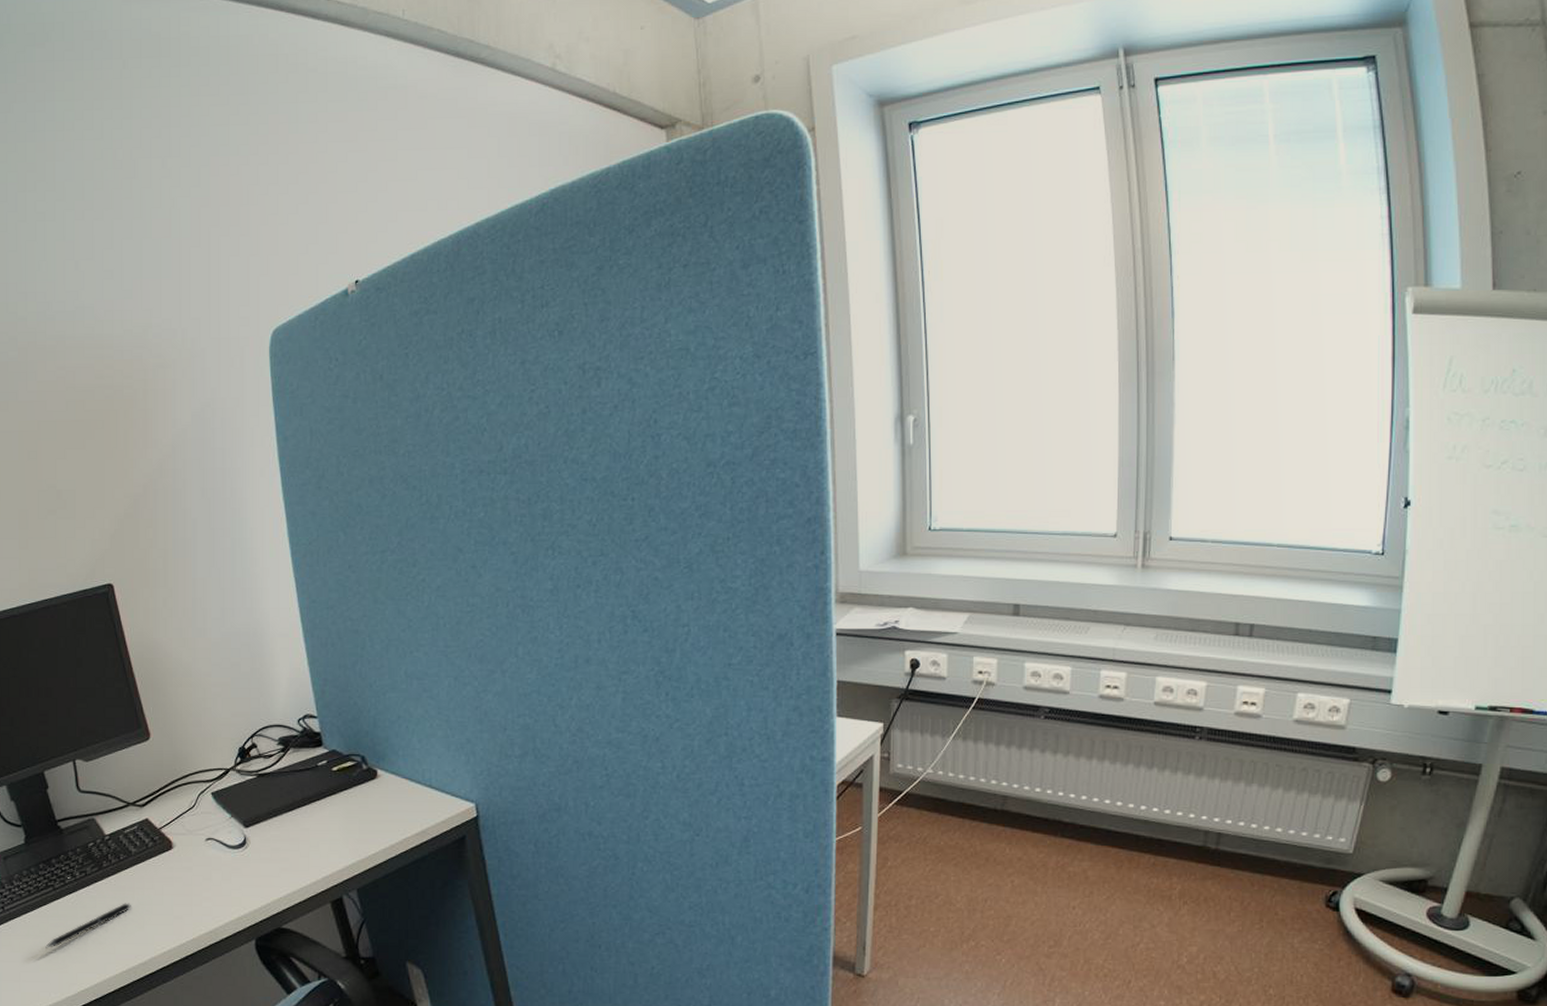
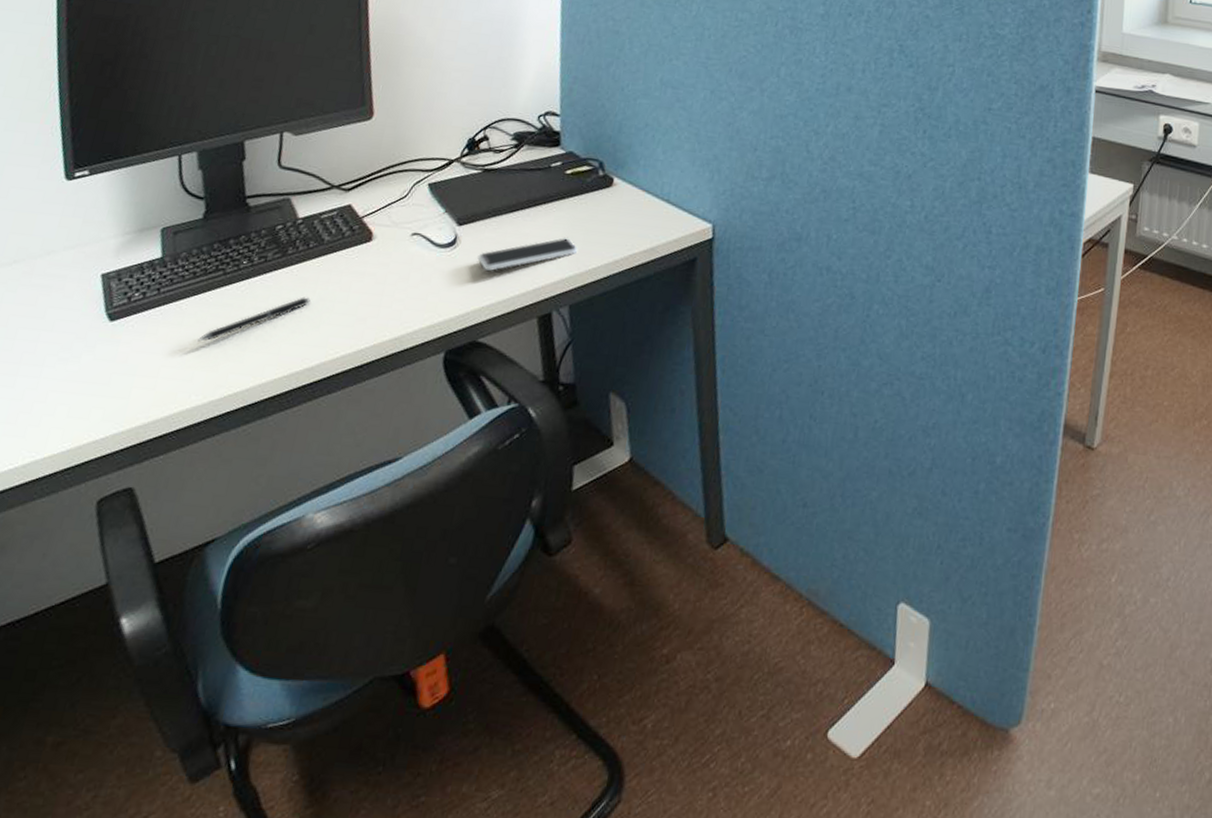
smartphone: none [268,829,356,865] -> present [477,238,579,271]

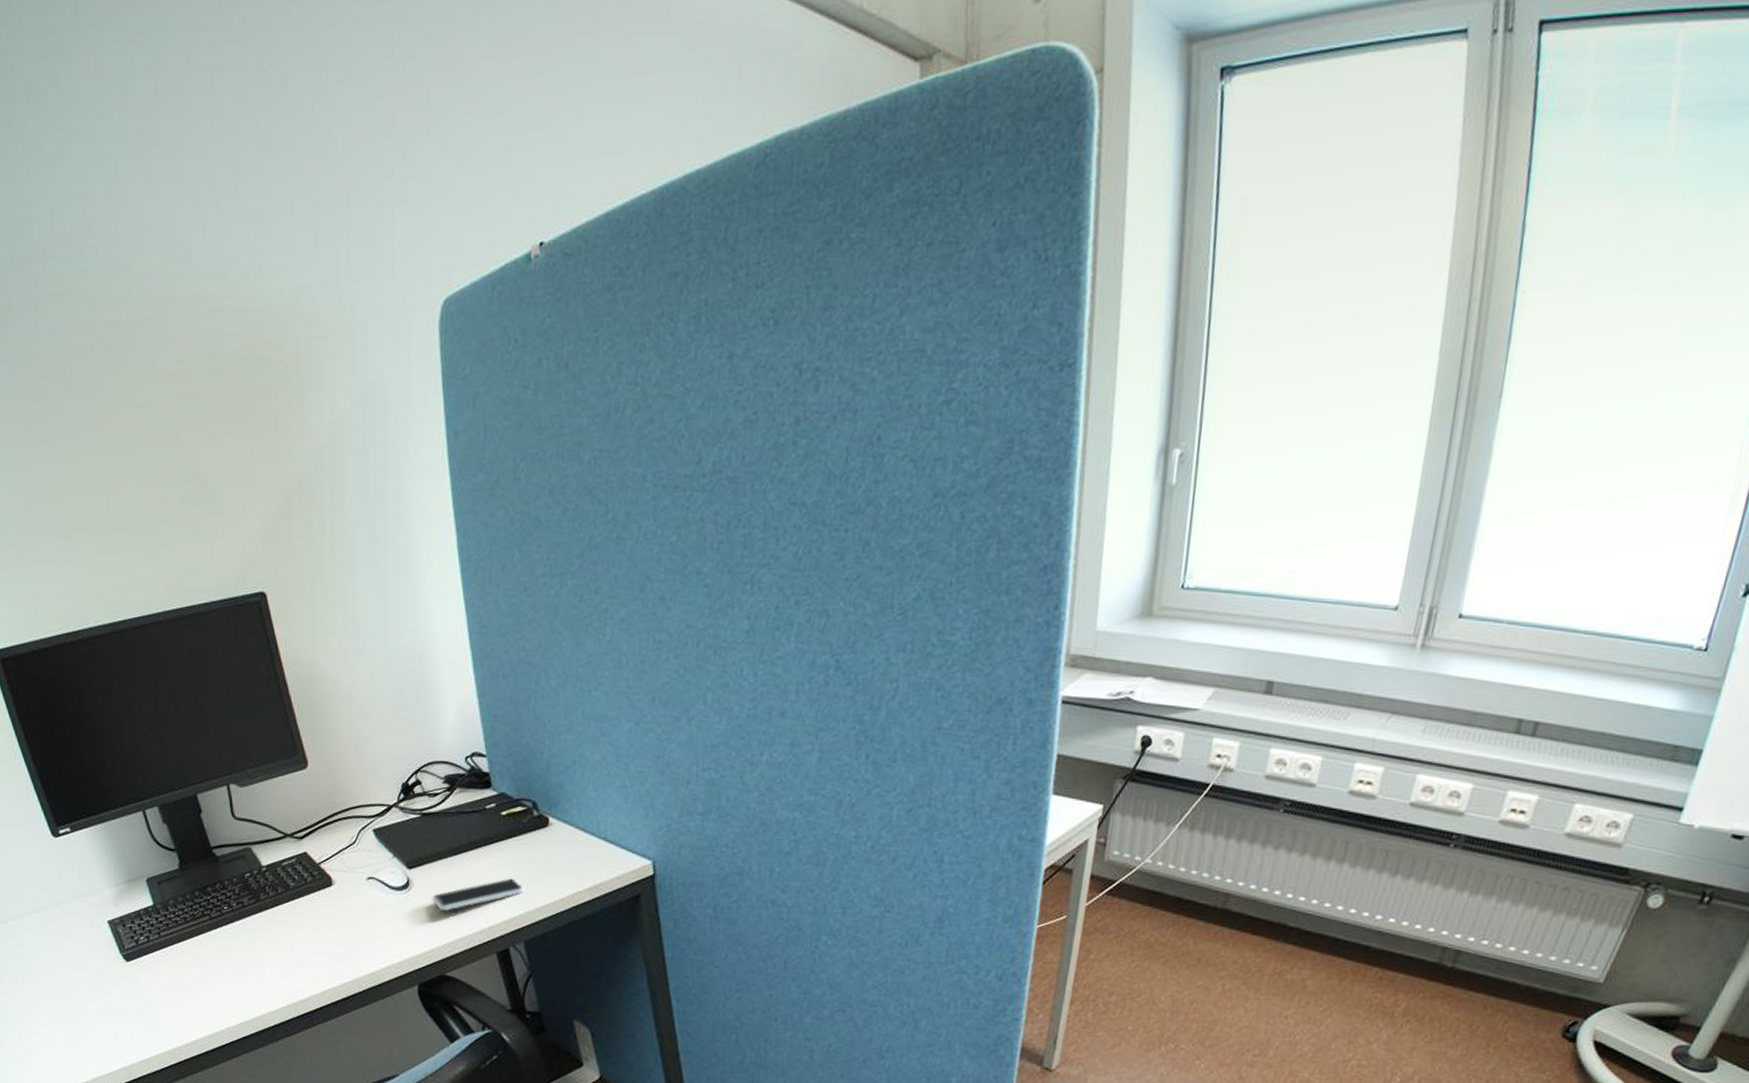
pen: present [198,297,311,342] -> none [203,938,290,978]

